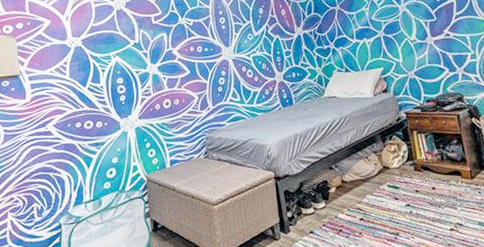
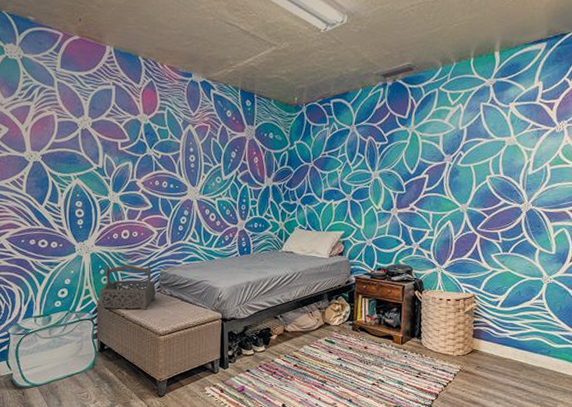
decorative basket: none [147,132,204,185] -> present [99,264,156,310]

